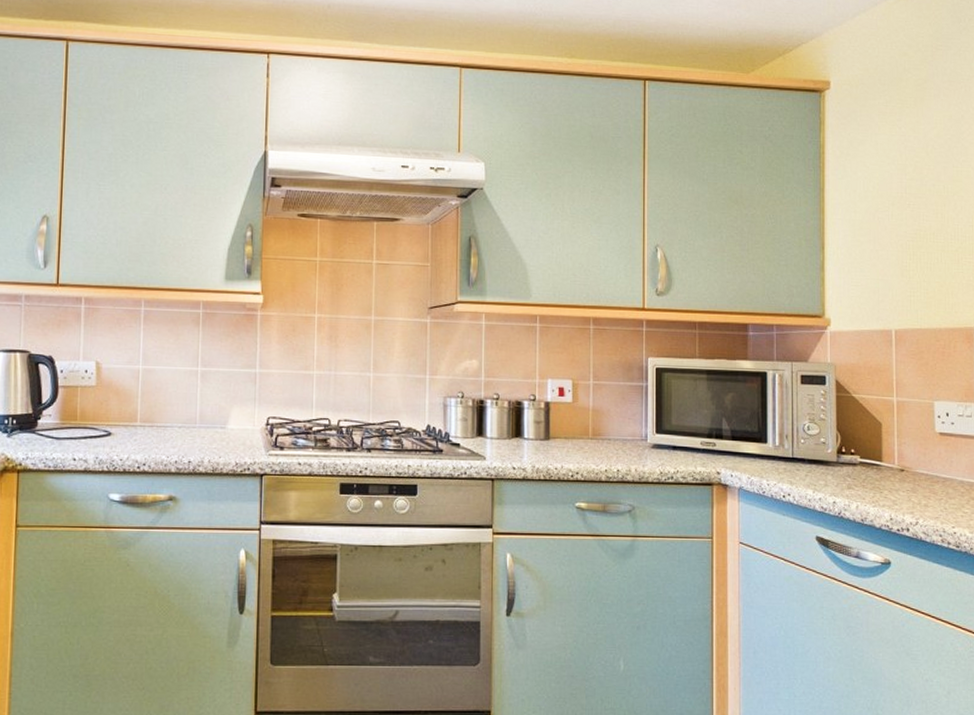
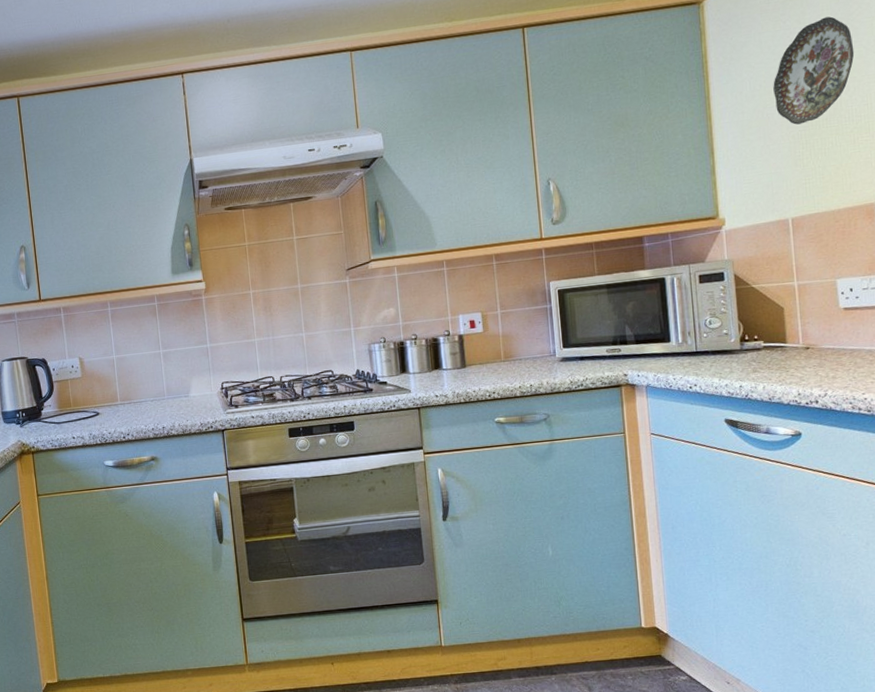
decorative plate: none [886,131,963,234] -> present [773,16,855,125]

